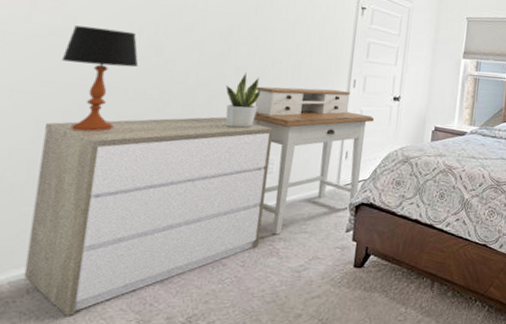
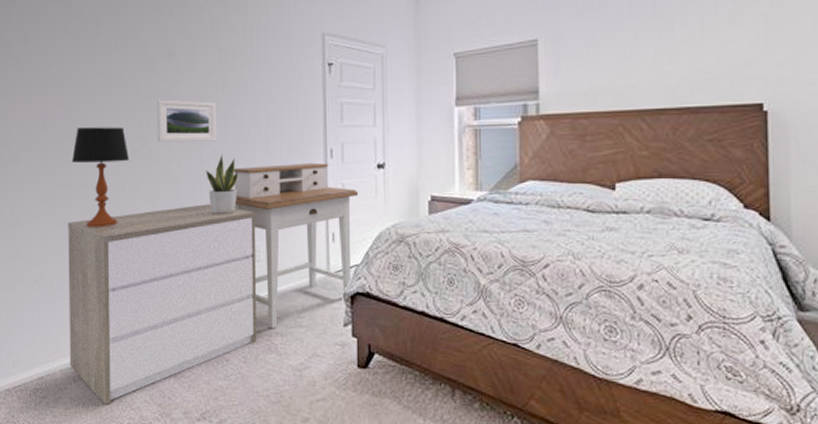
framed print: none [175,12,247,60] -> present [156,99,217,142]

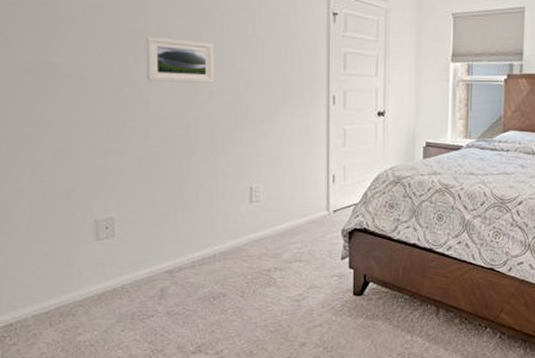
dresser: present [68,204,257,406] -> none [39,146,256,347]
table lamp: present [71,127,130,229] -> none [41,61,114,169]
potted plant: present [206,154,239,215] -> none [202,96,238,157]
desk: present [234,162,359,329] -> none [233,108,360,265]

